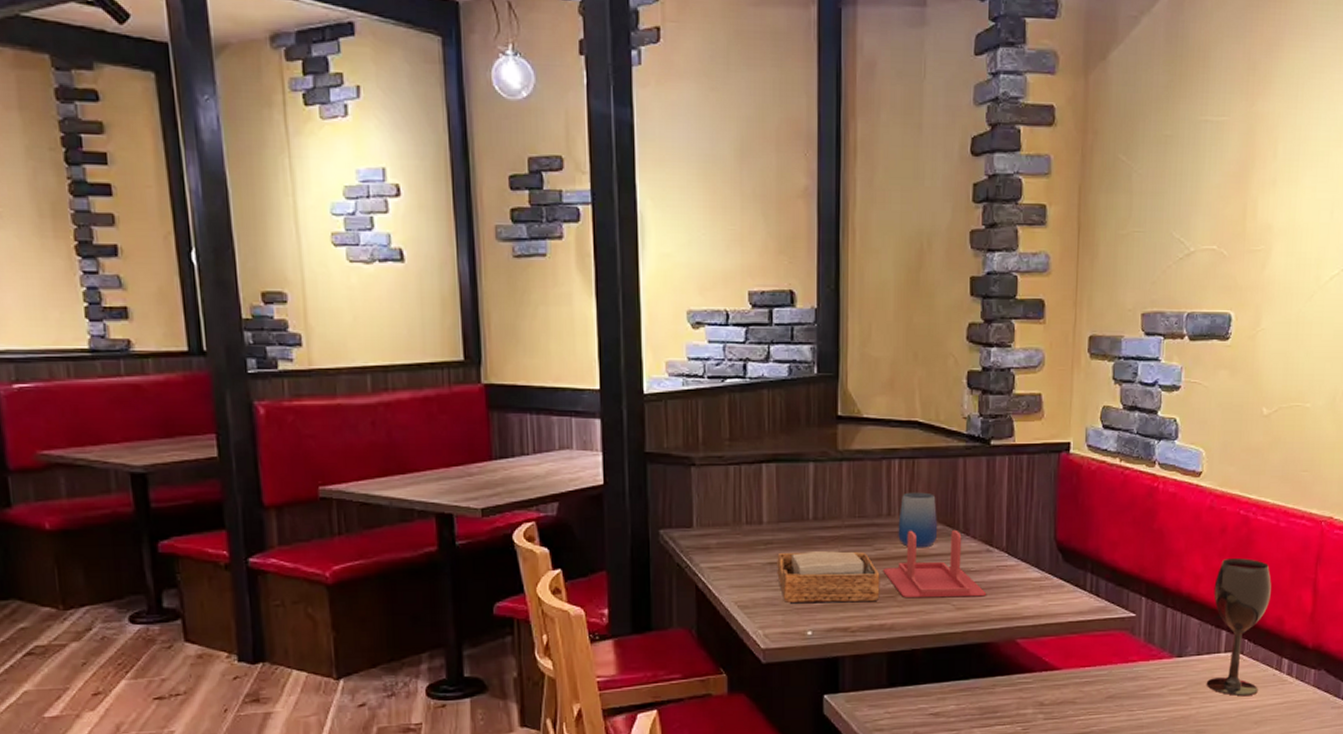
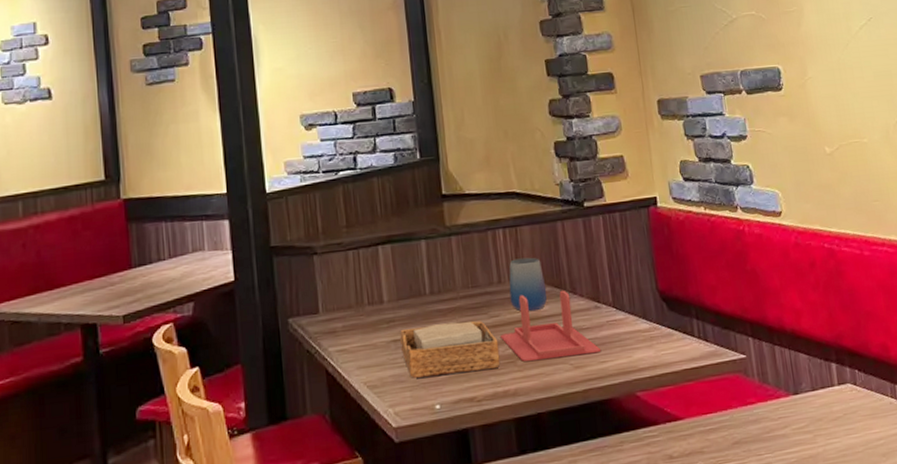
wine glass: present [1207,558,1272,696] -> none [814,289,879,429]

